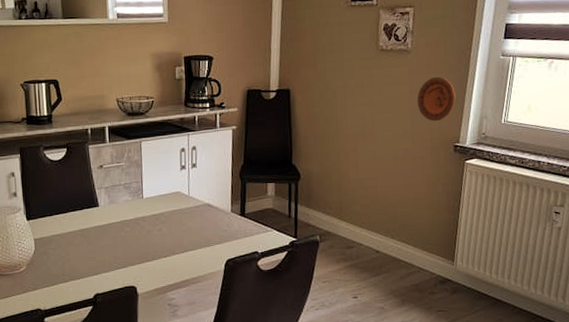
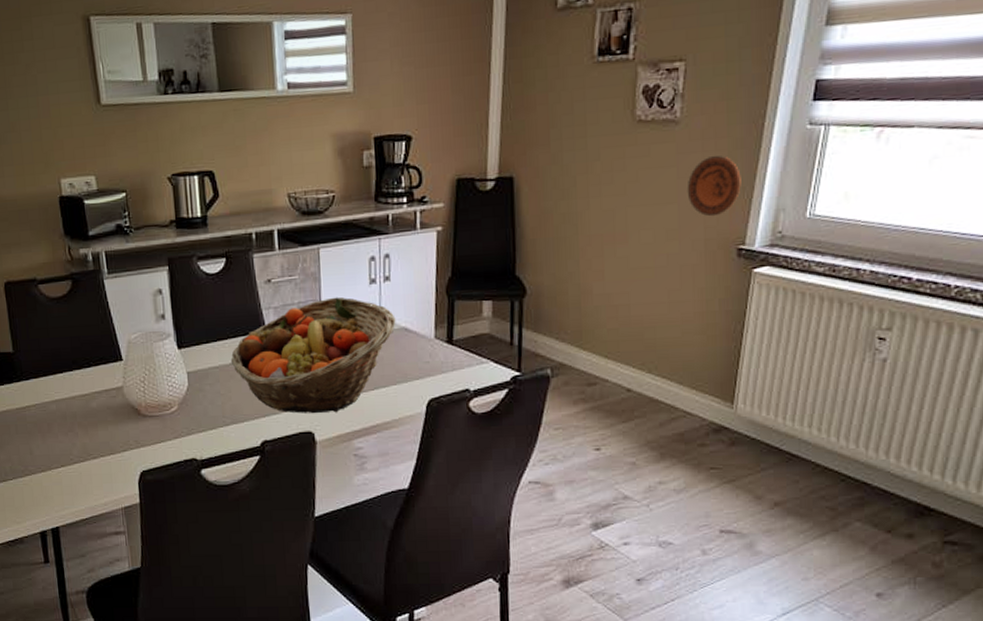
fruit basket: none [69,179,201,272] -> present [230,297,396,414]

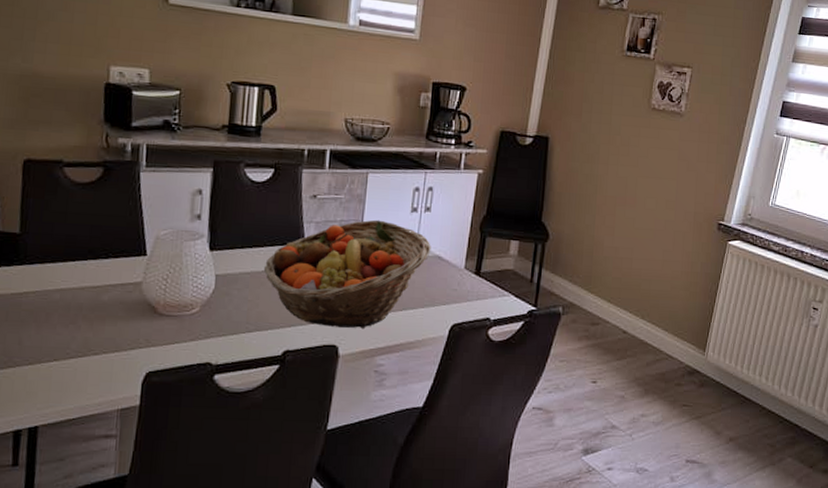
decorative plate: present [687,156,741,217] -> none [684,147,725,195]

